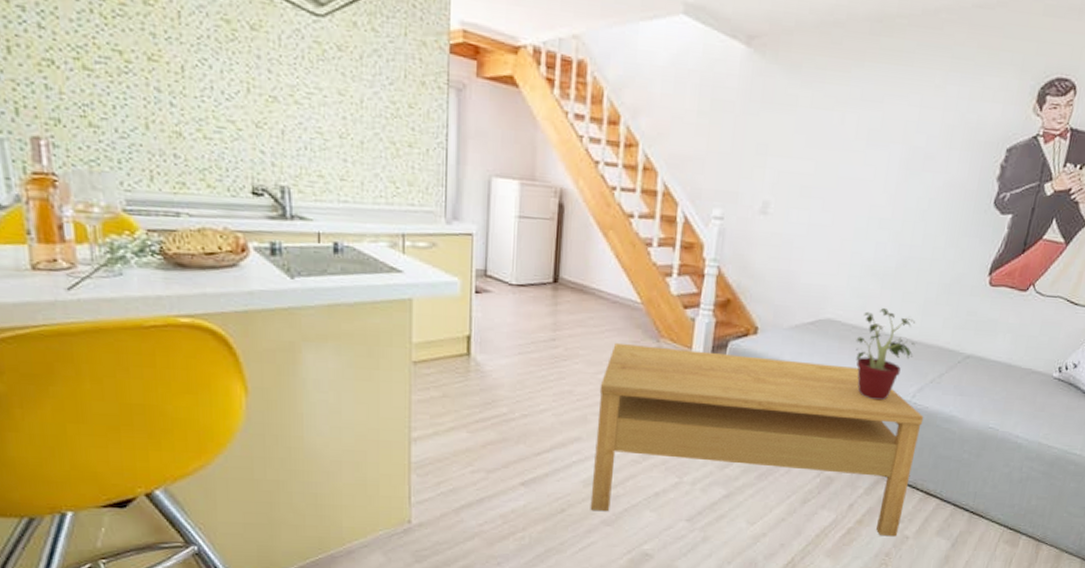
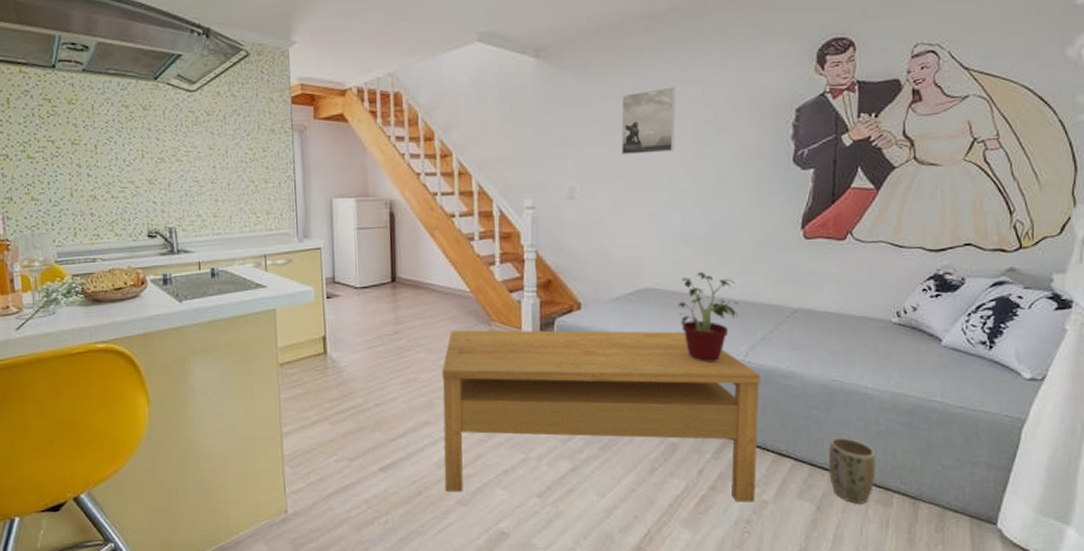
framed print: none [823,104,891,177] -> present [621,87,676,156]
plant pot: none [968,481,1013,543] -> present [829,438,875,504]

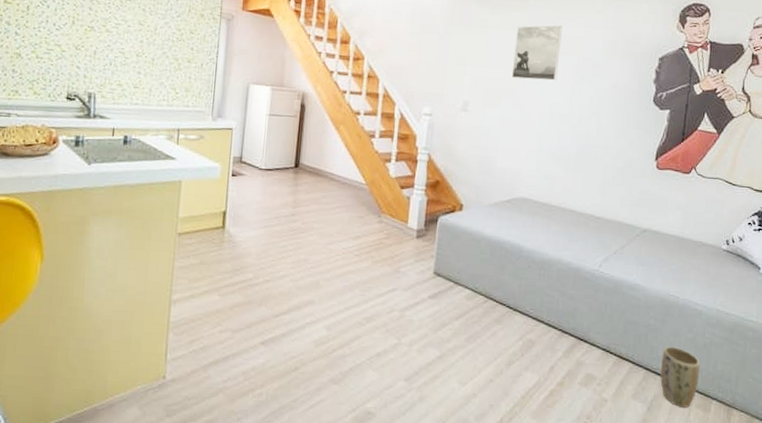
coffee table: present [441,330,761,502] -> none [320,217,611,400]
potted plant: present [678,272,739,363] -> none [546,188,598,270]

